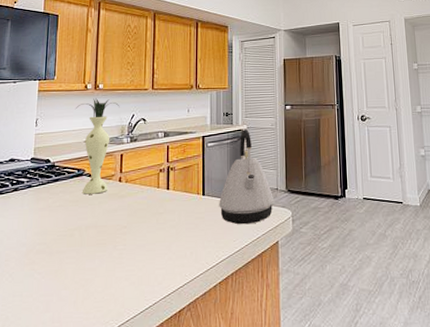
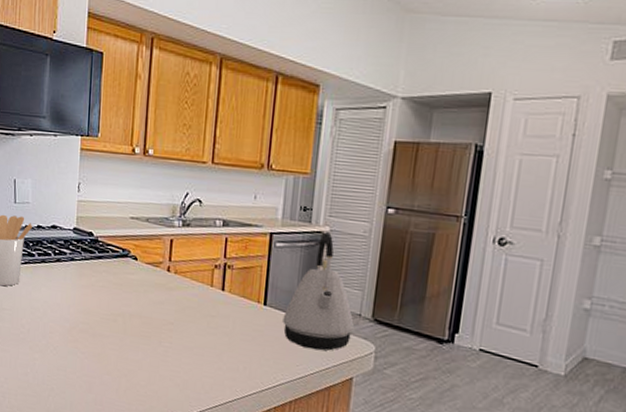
vase: present [75,97,120,195] -> none [120,165,172,281]

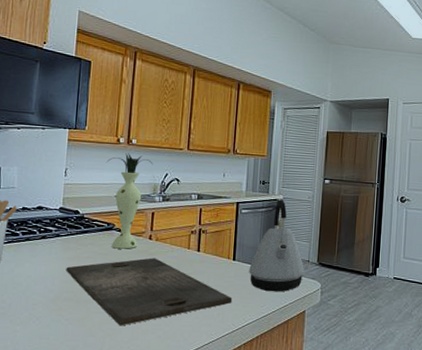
cutting board: none [81,293,262,368] -> present [66,258,233,326]
vase: none [120,165,172,281] -> present [106,152,153,249]

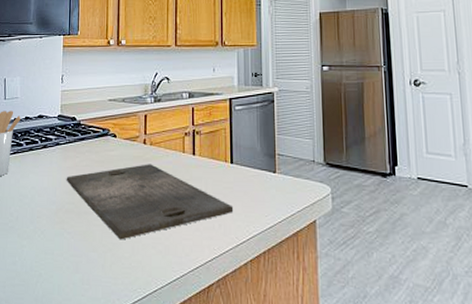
vase: present [106,152,153,249] -> none [98,54,143,156]
kettle: present [249,200,305,292] -> none [249,92,311,199]

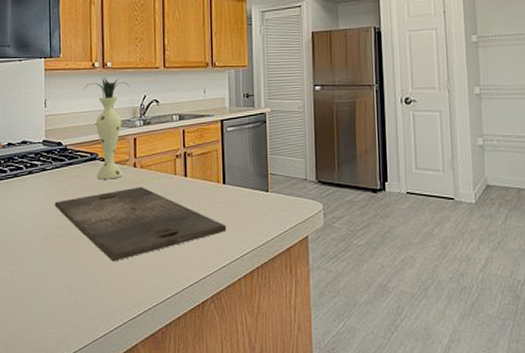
vase: none [98,54,143,156] -> present [83,77,130,180]

